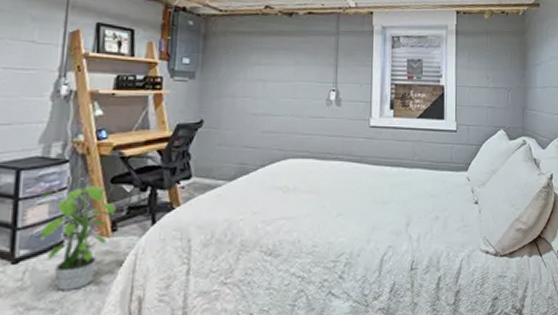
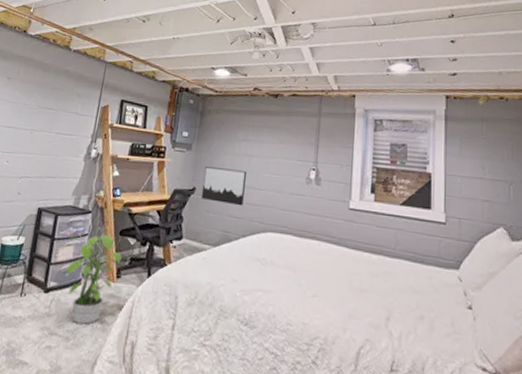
wall art: none [210,96,261,135] -> present [201,167,246,206]

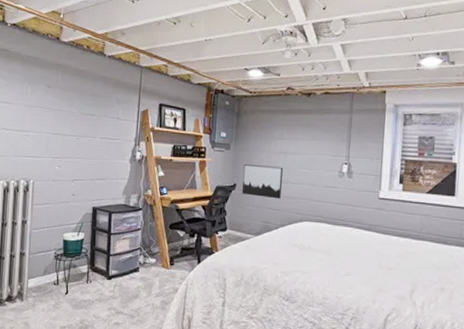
potted plant: present [65,232,122,325] -> none [123,227,173,304]

